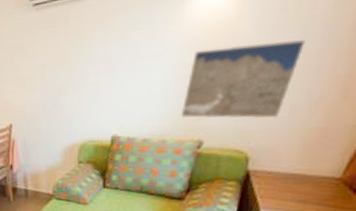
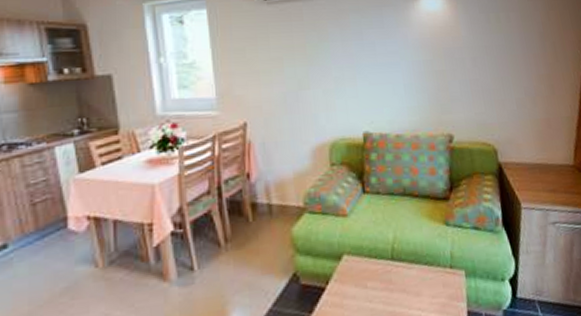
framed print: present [180,40,306,119] -> none [425,45,512,113]

